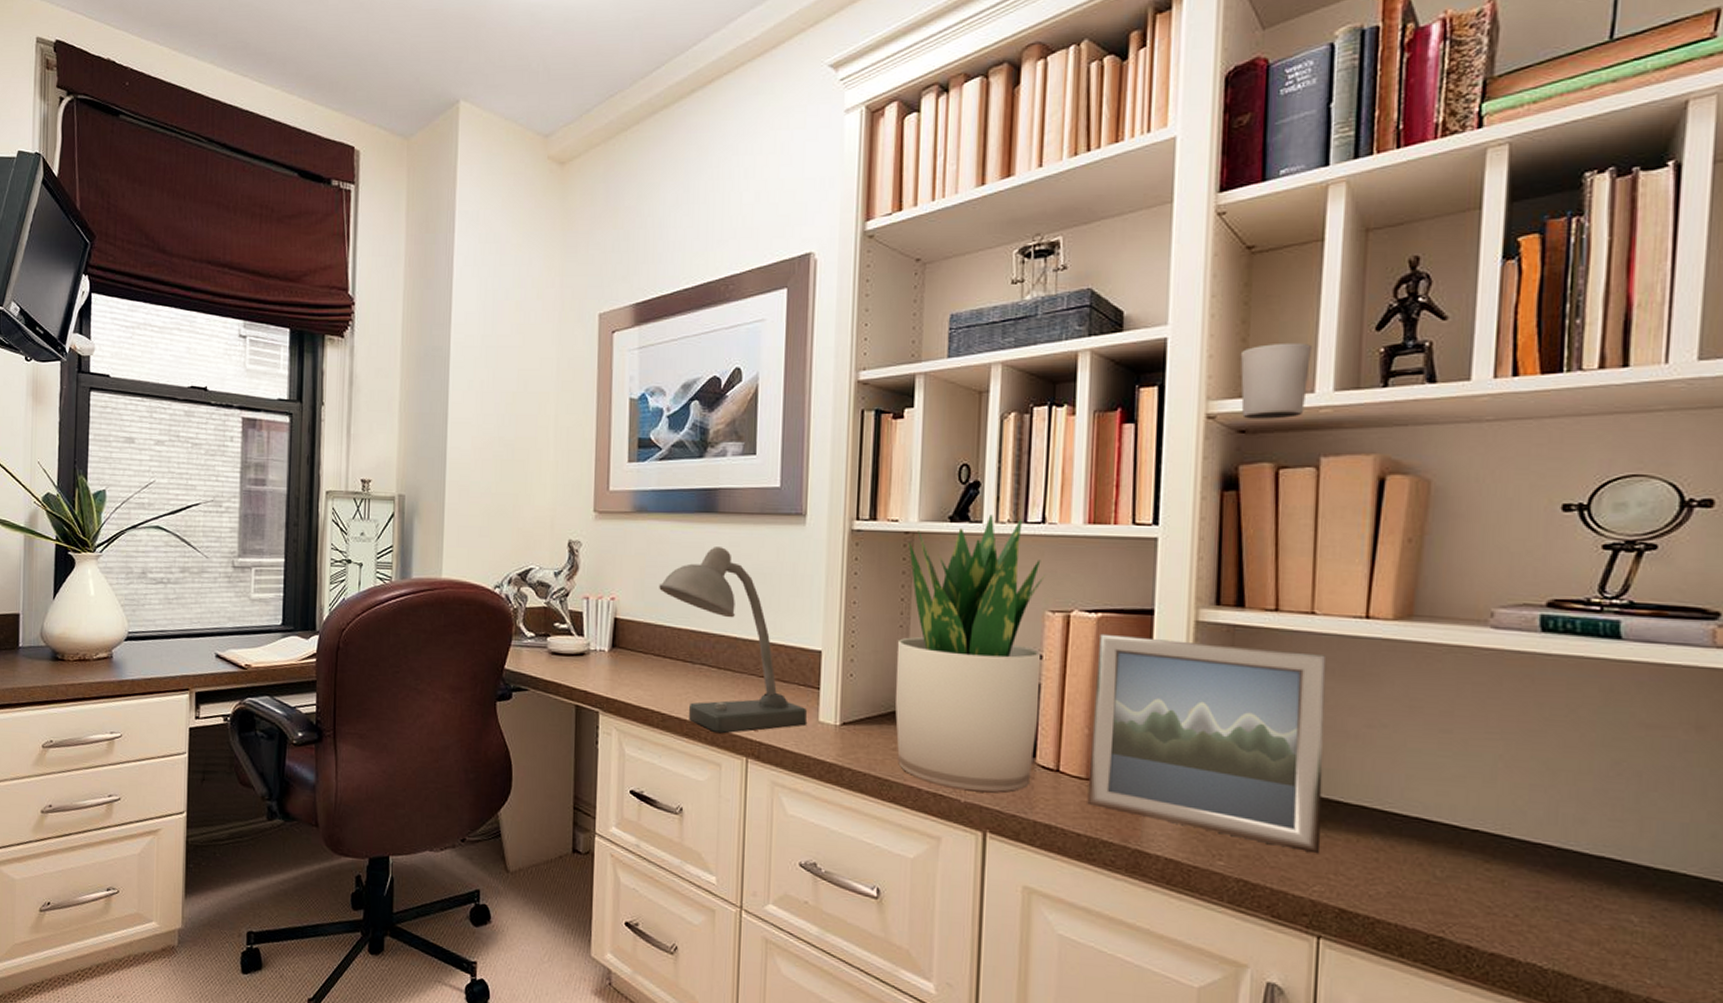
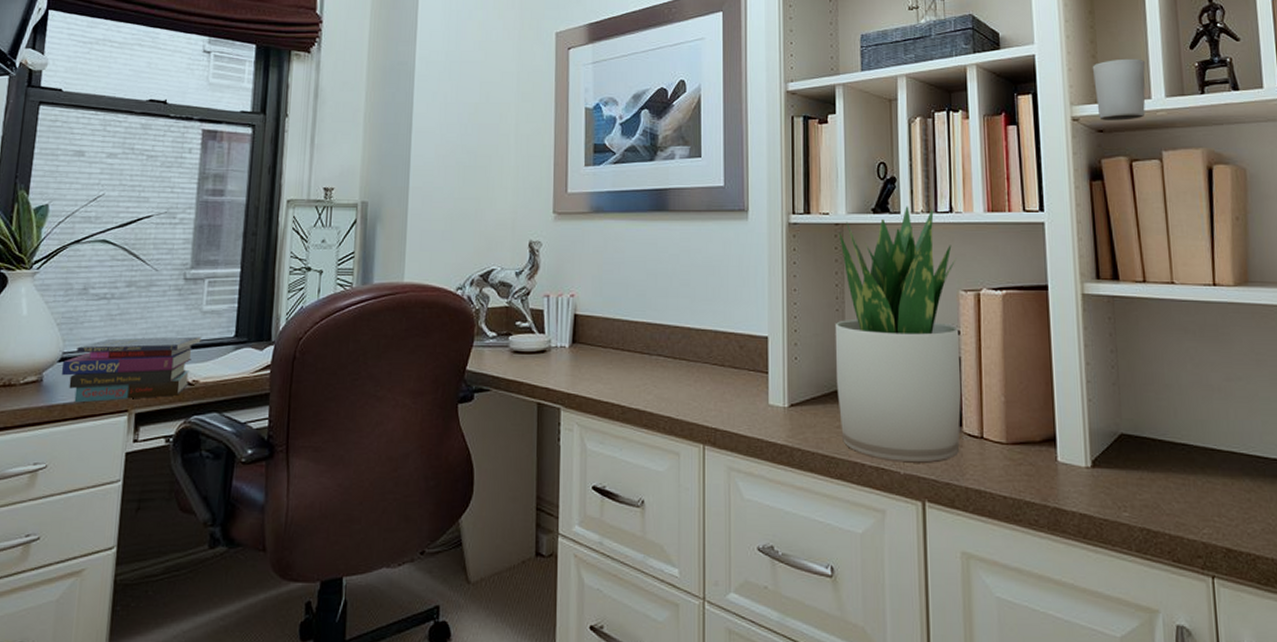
books: none [128,621,251,680] -> present [61,336,201,403]
desk lamp: present [659,547,807,734] -> none [616,243,757,423]
picture frame: present [1087,633,1327,854] -> none [1005,308,1205,499]

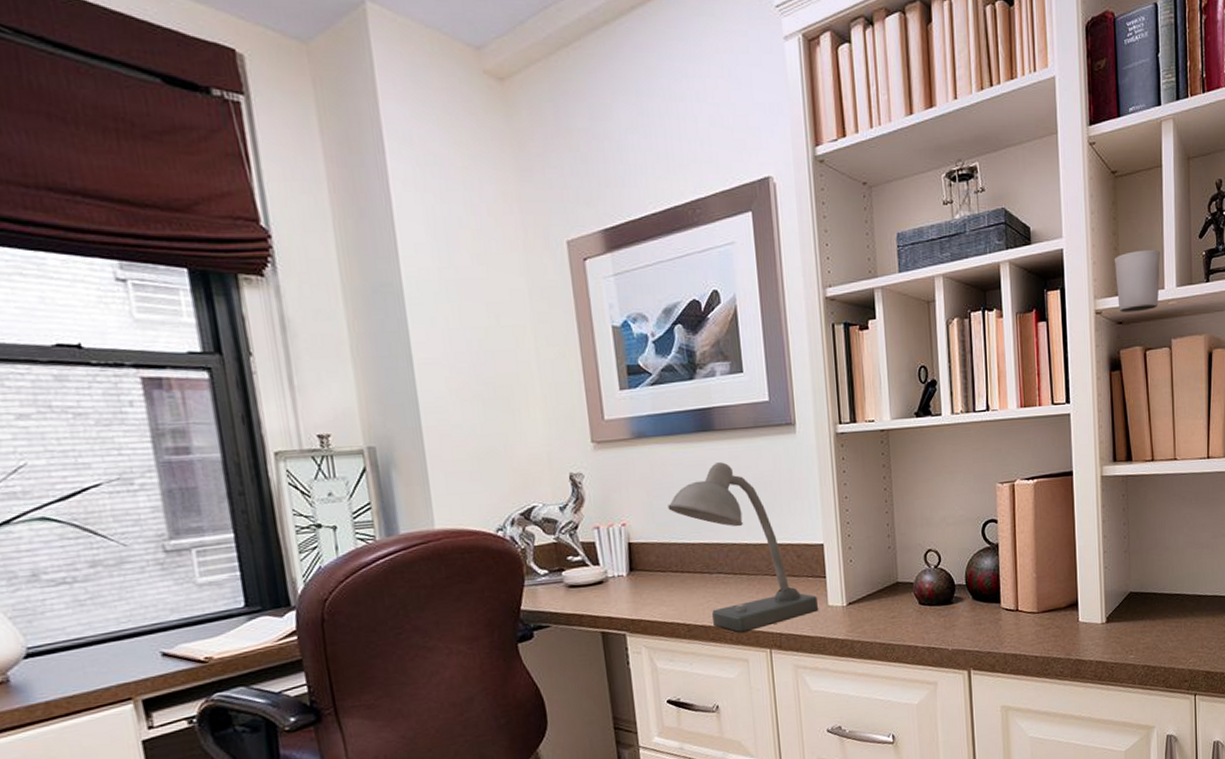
books: present [61,336,201,403] -> none [29,611,204,699]
desk lamp: none [616,243,757,423] -> present [668,462,818,633]
planter: present [834,206,962,463] -> none [884,407,1000,641]

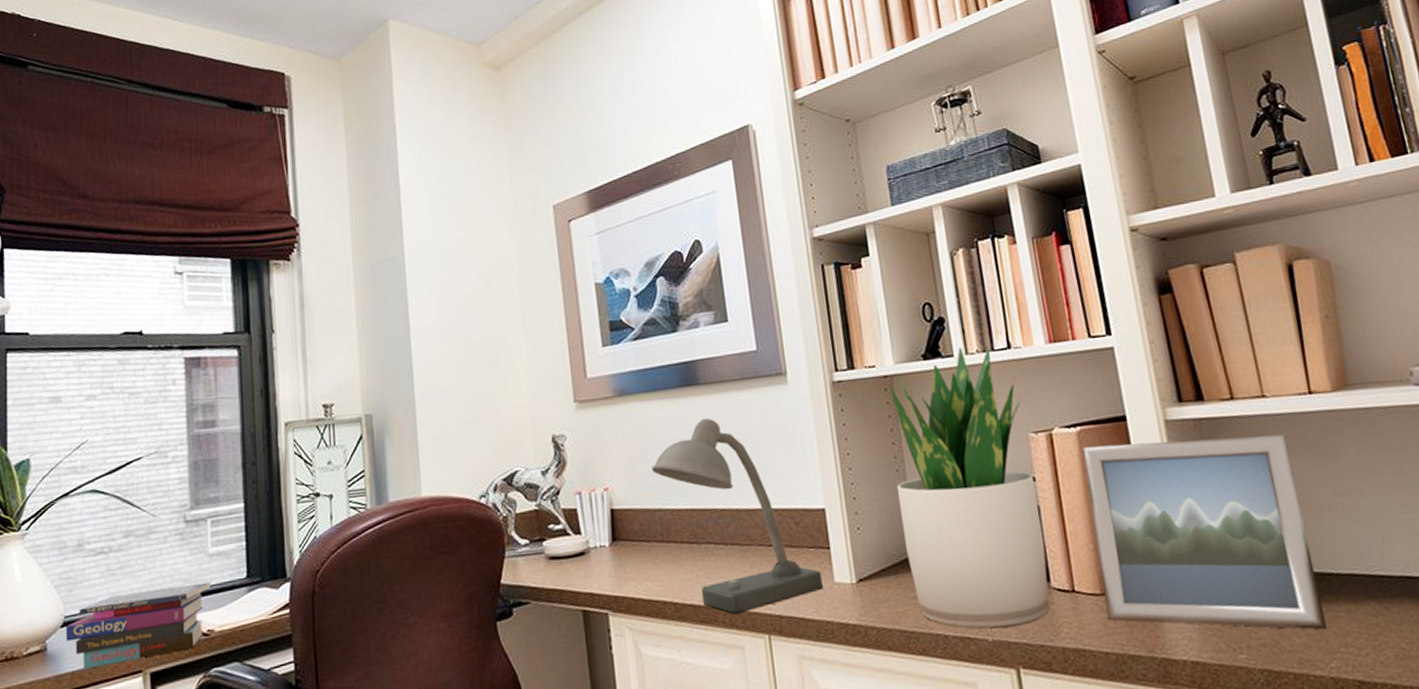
books: none [29,611,204,699] -> present [65,582,211,669]
planter: none [884,407,1000,641] -> present [888,347,1050,630]
picture frame: none [1036,489,1192,636] -> present [1083,434,1327,630]
candle holder: present [1114,249,1161,313] -> none [1145,154,1211,228]

